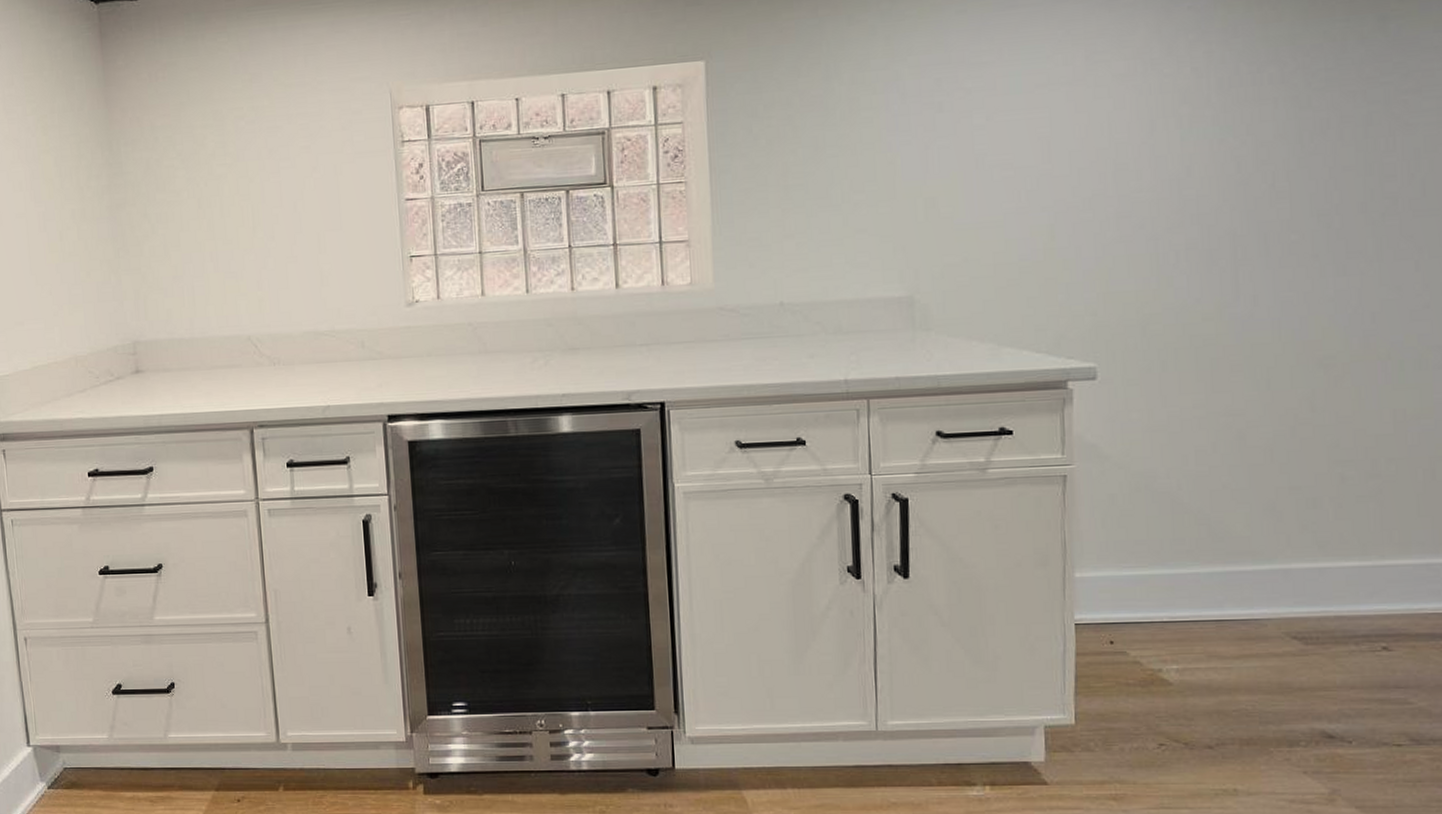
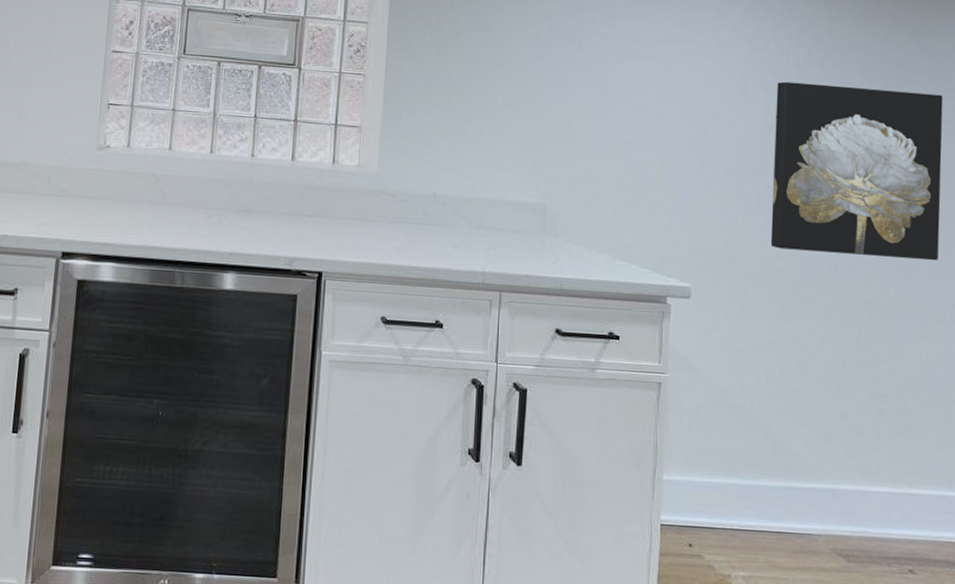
wall art: none [1194,94,1423,310] -> present [770,81,943,261]

